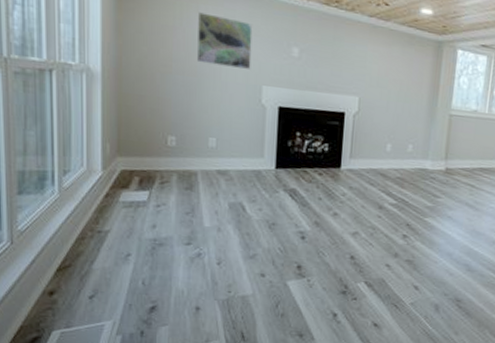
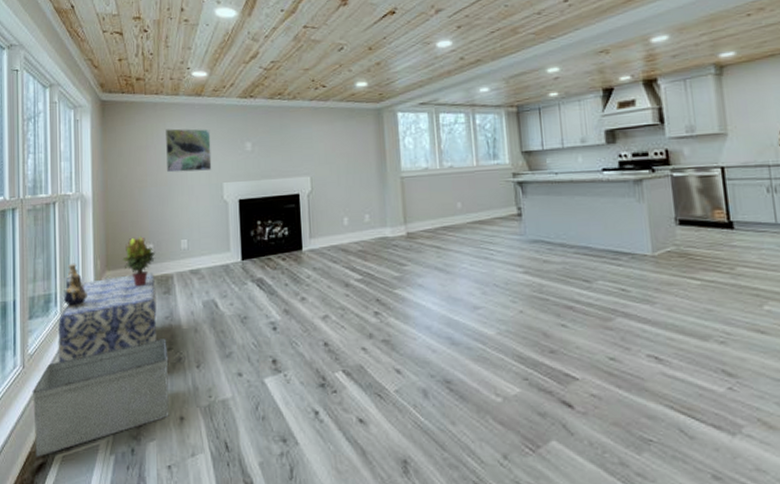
storage bin: none [23,233,187,331] -> present [32,339,169,457]
bench: none [55,164,177,243] -> present [58,273,157,362]
decorative vase: none [62,141,93,190] -> present [63,263,87,309]
potted plant: none [137,125,179,179] -> present [122,236,156,287]

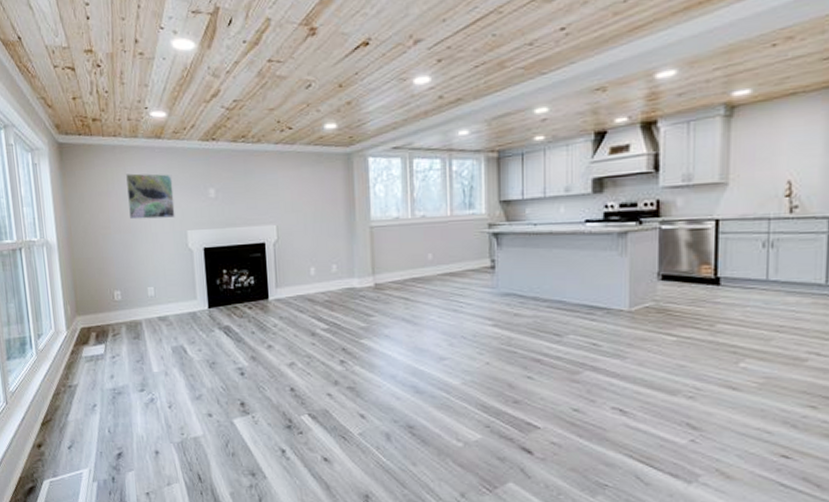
storage bin: present [32,339,169,457] -> none [16,381,145,482]
bench: present [58,273,157,362] -> none [35,319,129,399]
decorative vase: present [63,263,87,309] -> none [37,308,61,351]
potted plant: present [122,236,156,287] -> none [91,283,124,332]

